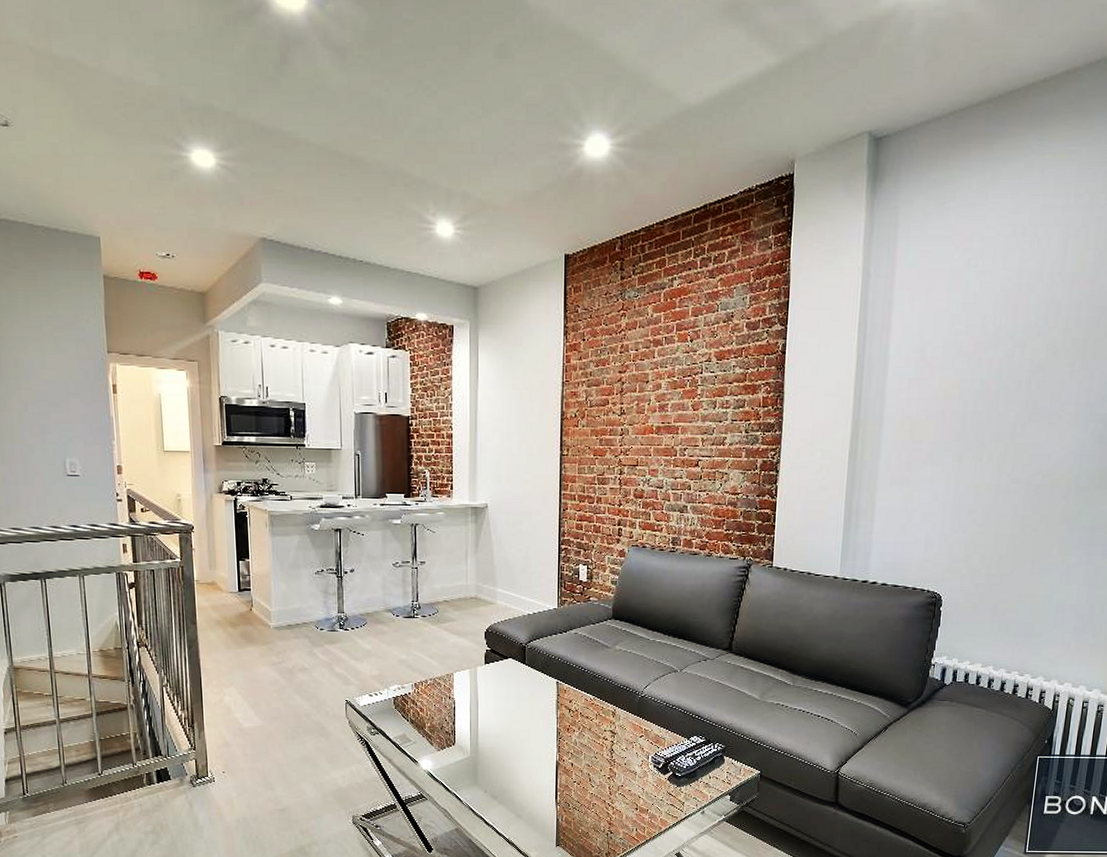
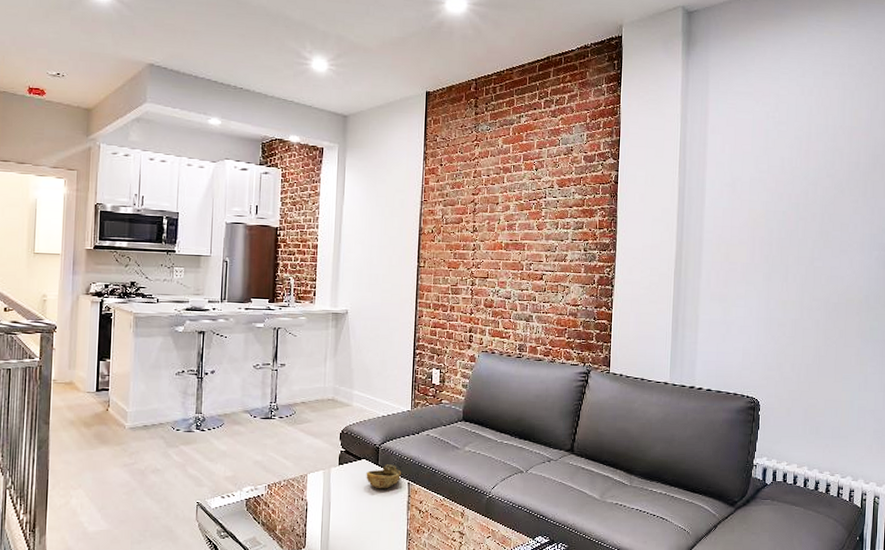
decorative bowl: none [513,663,550,688] -> present [366,464,402,489]

